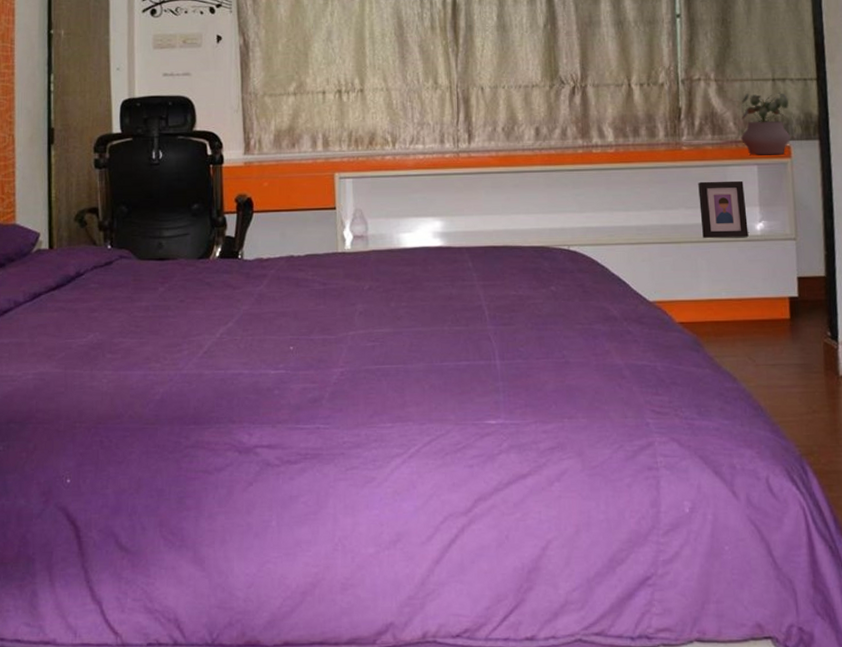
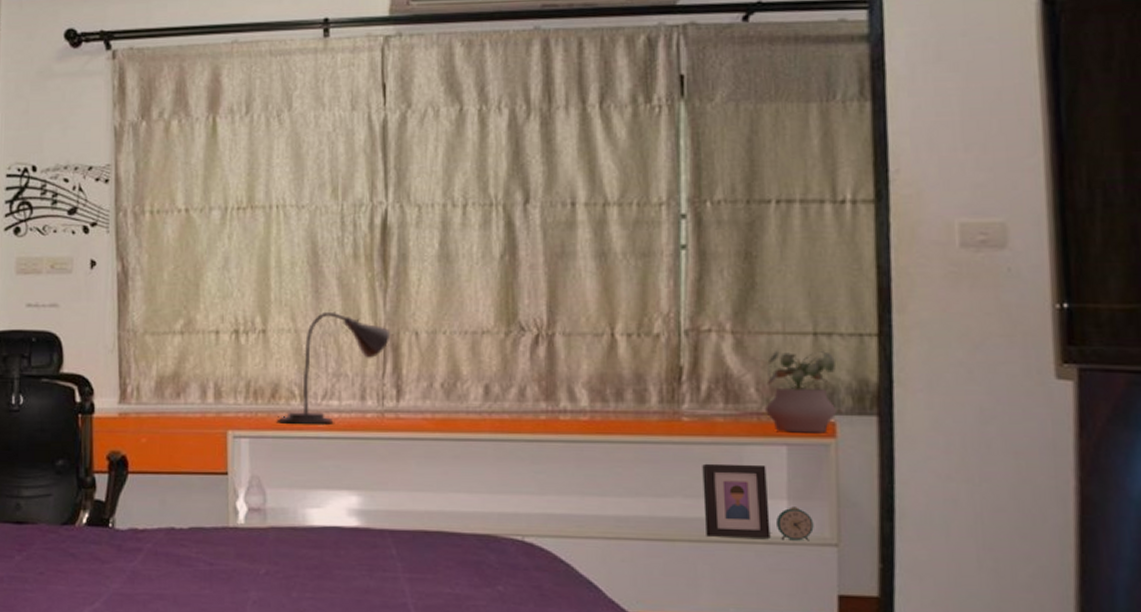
desk lamp: none [374,73,462,166] -> present [276,311,391,426]
alarm clock: none [752,211,779,238] -> present [776,507,814,541]

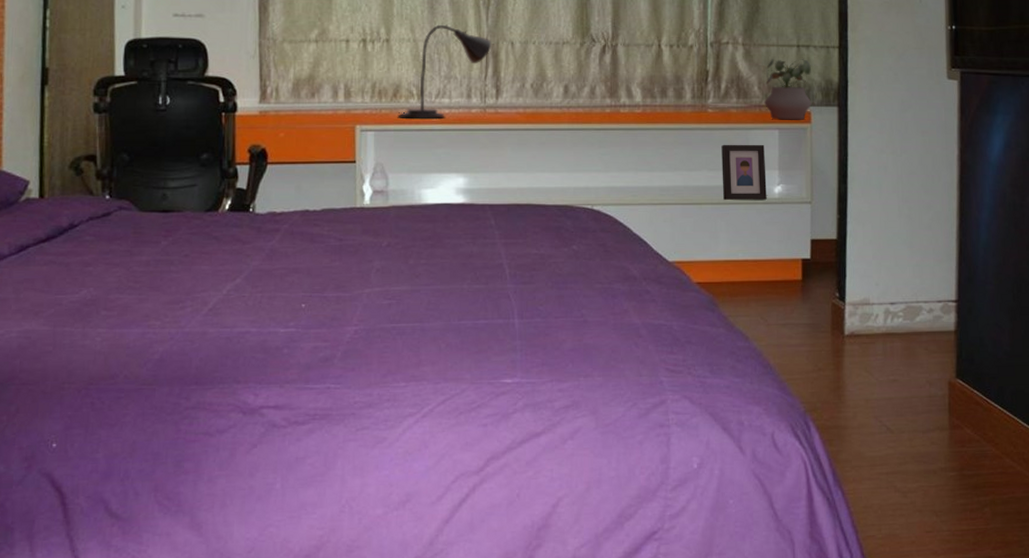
alarm clock: present [776,507,814,541] -> none [771,175,796,201]

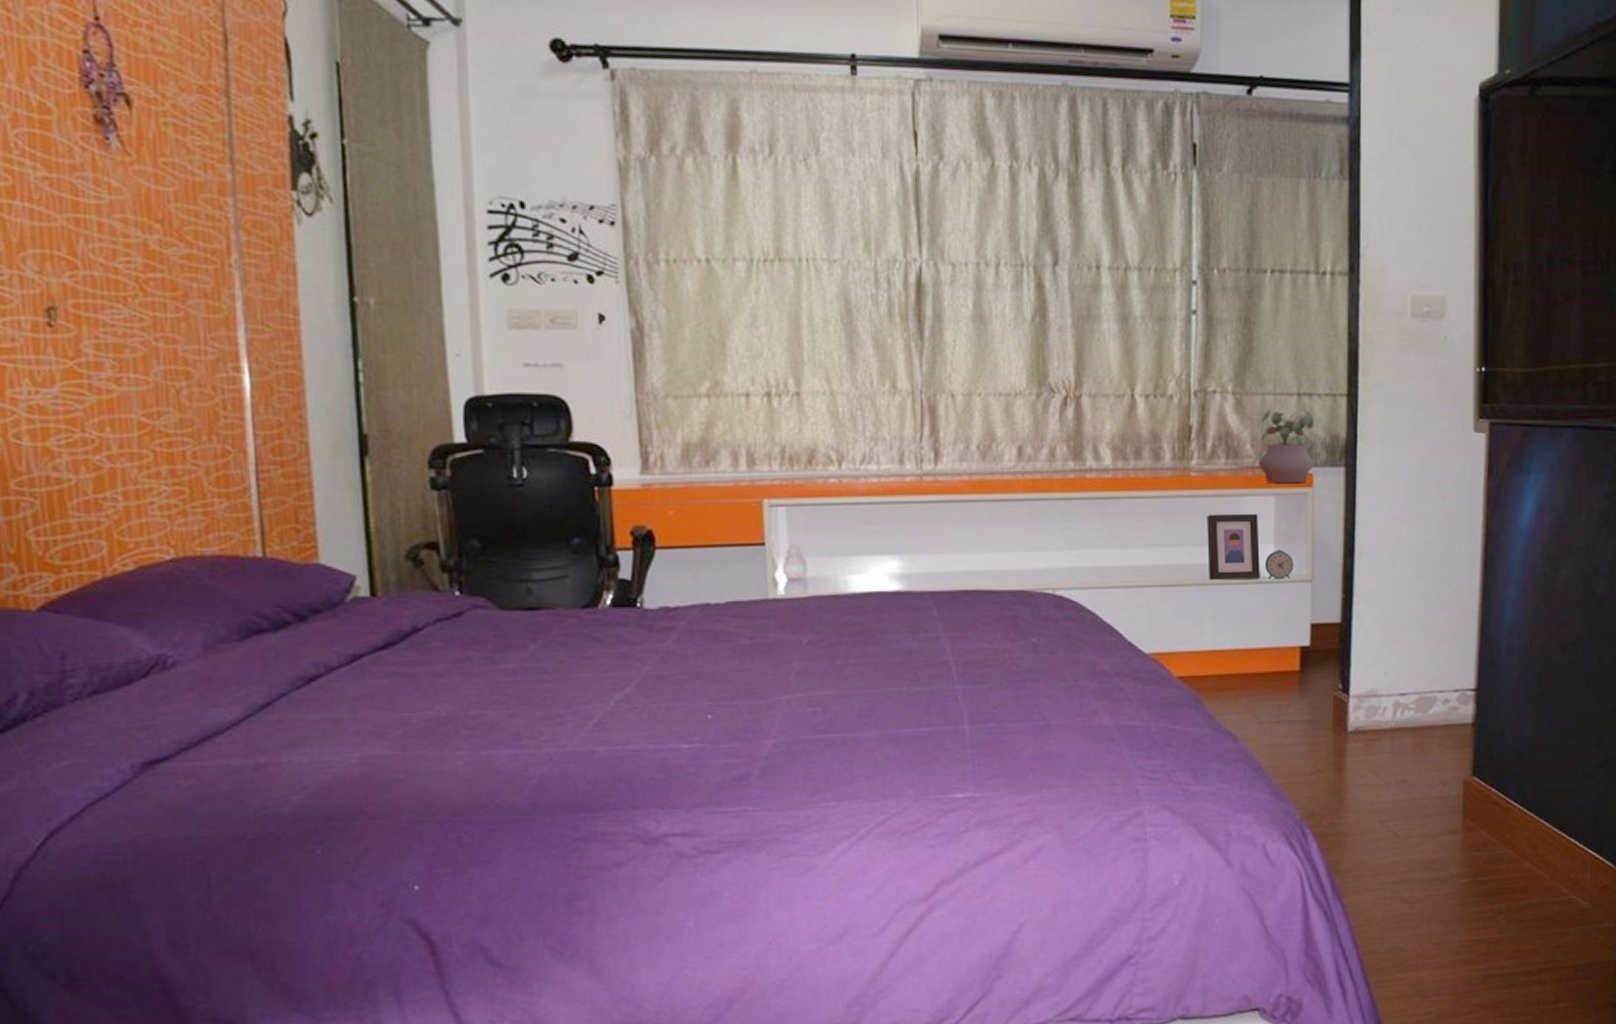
desk lamp: present [397,24,492,120] -> none [814,373,928,491]
alarm clock: none [771,175,796,201] -> present [1265,549,1294,580]

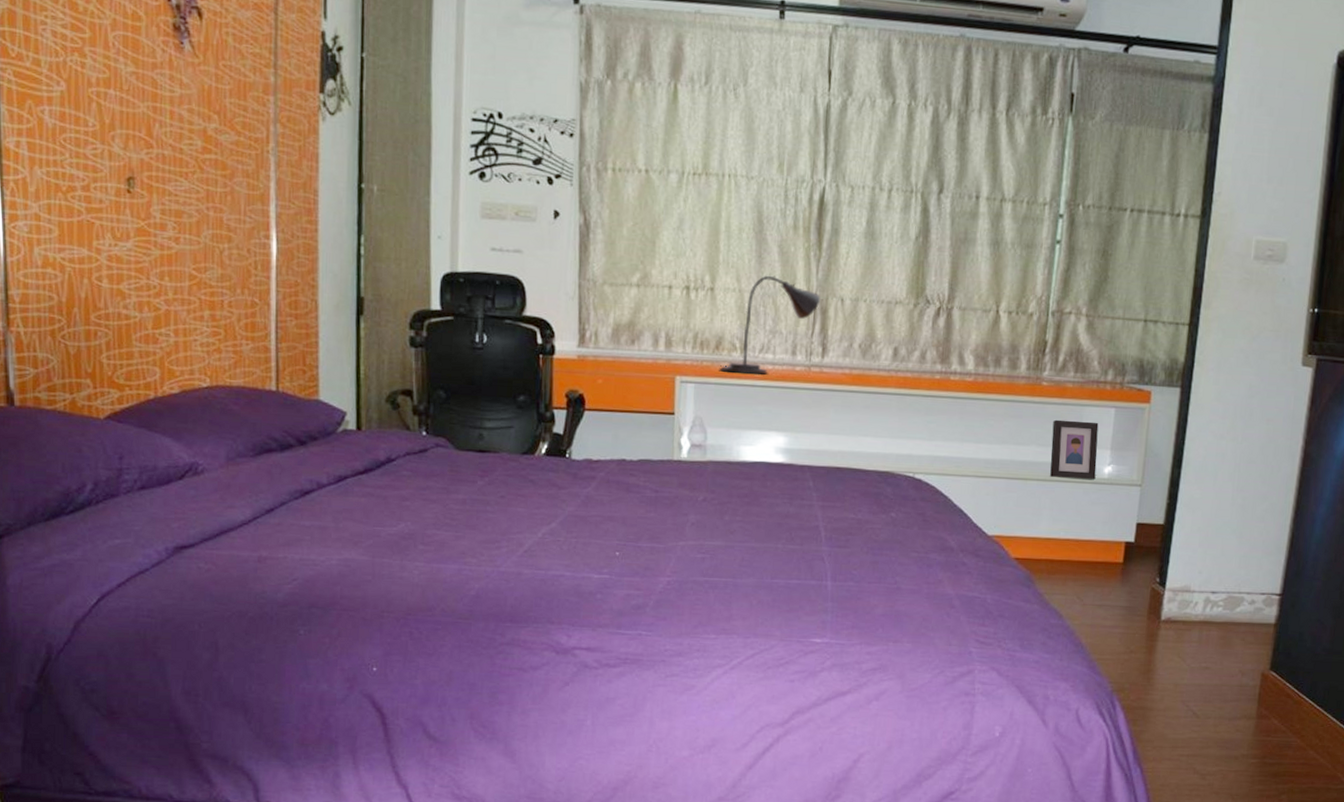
desk lamp: none [814,373,928,491] -> present [719,275,821,376]
potted plant: present [1259,407,1314,484] -> none [1103,332,1157,400]
alarm clock: present [1265,549,1294,580] -> none [1101,455,1127,482]

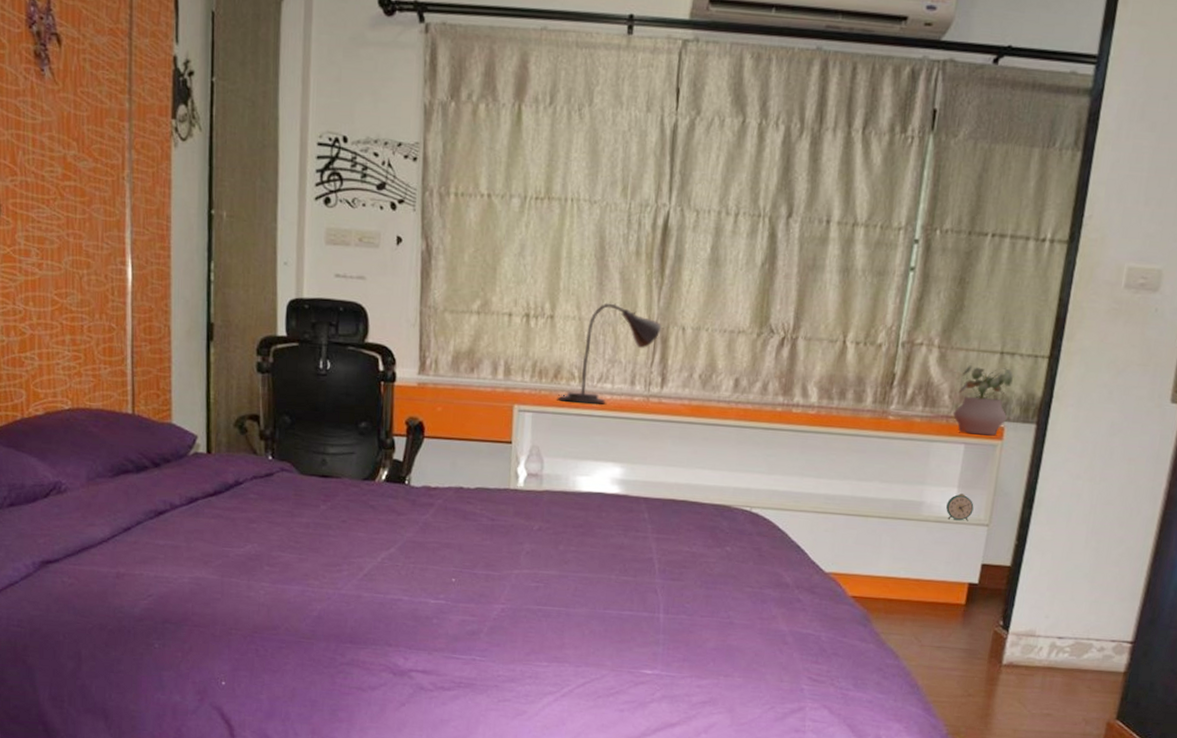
picture frame: present [1050,419,1099,479] -> none [892,455,946,518]
alarm clock: none [1101,455,1127,482] -> present [946,493,974,521]
potted plant: none [1103,332,1157,400] -> present [953,365,1013,436]

